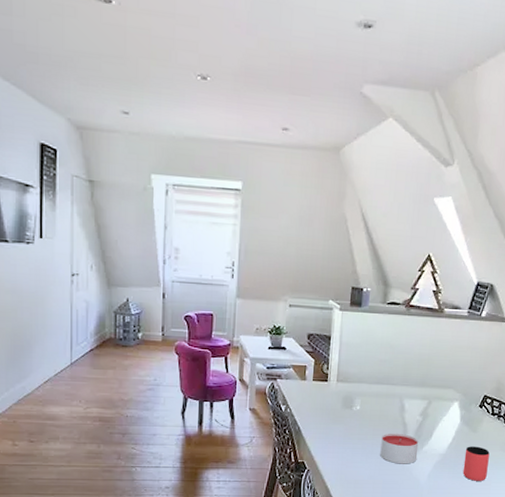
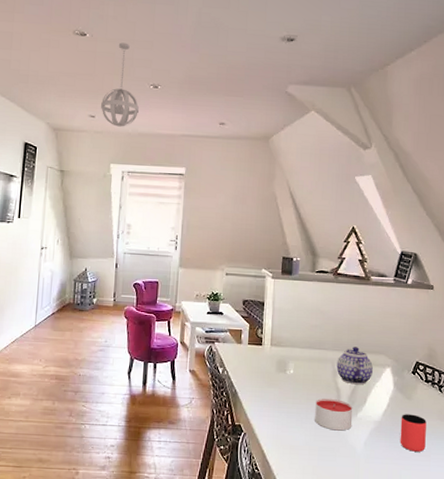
pendant light: none [136,15,184,128] -> present [101,42,139,127]
teapot: none [404,381,441,420] -> present [336,347,373,385]

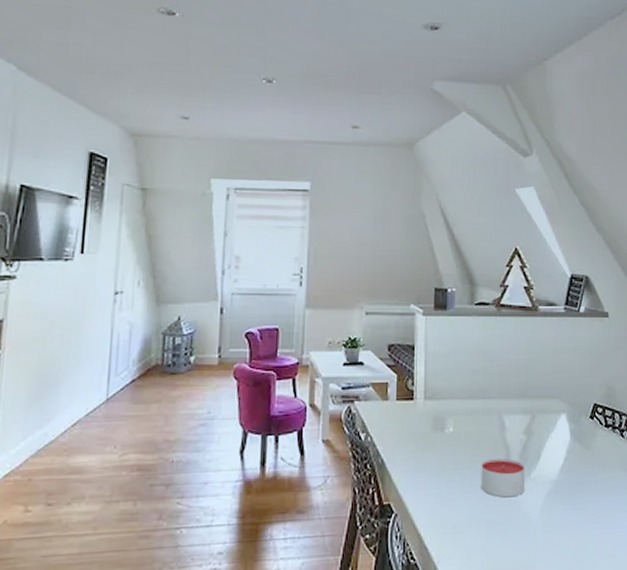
pendant light: present [101,42,139,127] -> none [197,25,248,132]
teapot: present [336,347,373,385] -> none [504,392,546,439]
cup: present [400,414,427,452] -> none [580,467,609,512]

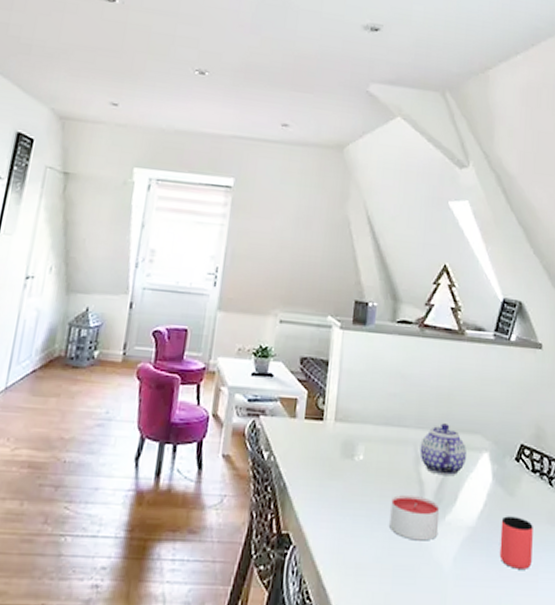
teapot: none [504,392,546,439] -> present [419,423,466,476]
cup: none [580,467,609,512] -> present [499,516,533,569]

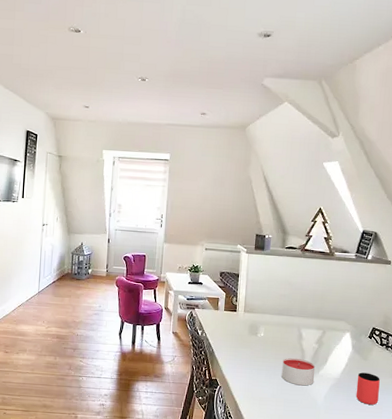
teapot: present [419,423,466,476] -> none [302,314,334,347]

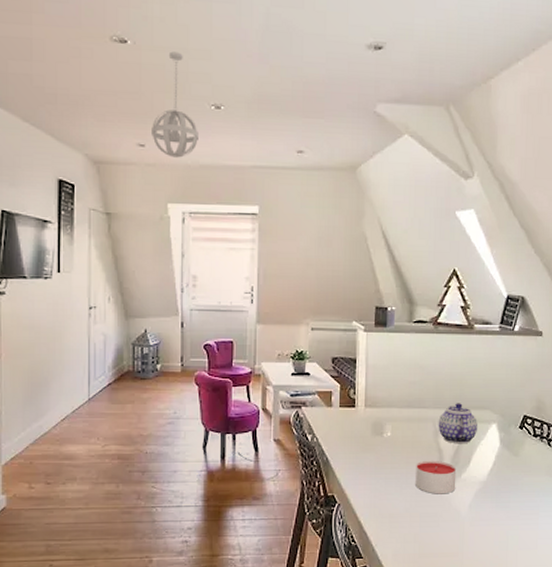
pendant light: none [94,38,128,117] -> present [152,51,198,158]
teapot: none [302,314,334,347] -> present [438,403,477,444]
cup: present [356,372,380,405] -> none [506,471,535,510]

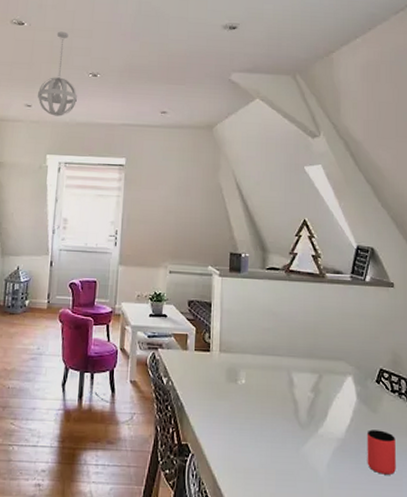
candle: present [415,460,457,494] -> none [271,411,313,451]
teapot: present [438,403,477,444] -> none [292,352,332,396]
cup: none [506,471,535,510] -> present [367,429,396,475]

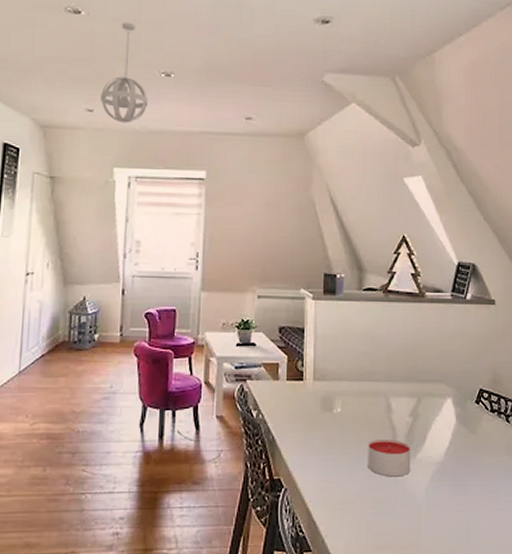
candle: none [271,411,313,451] -> present [368,438,411,477]
cup: present [367,429,396,475] -> none [465,451,494,495]

